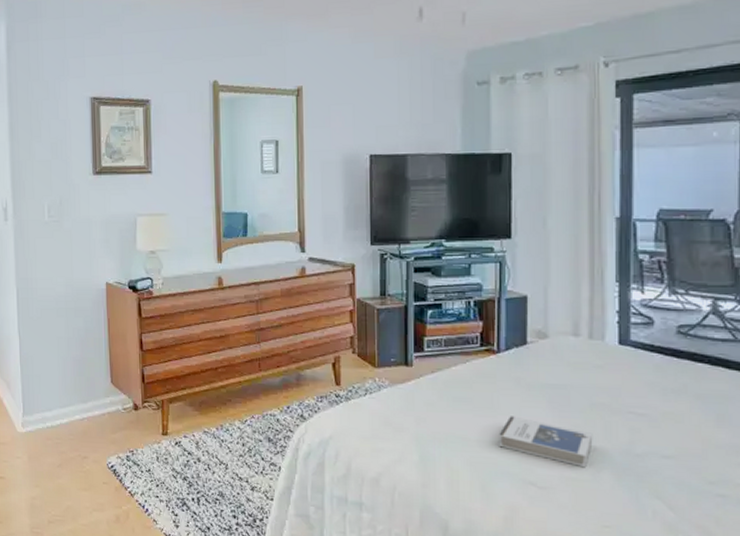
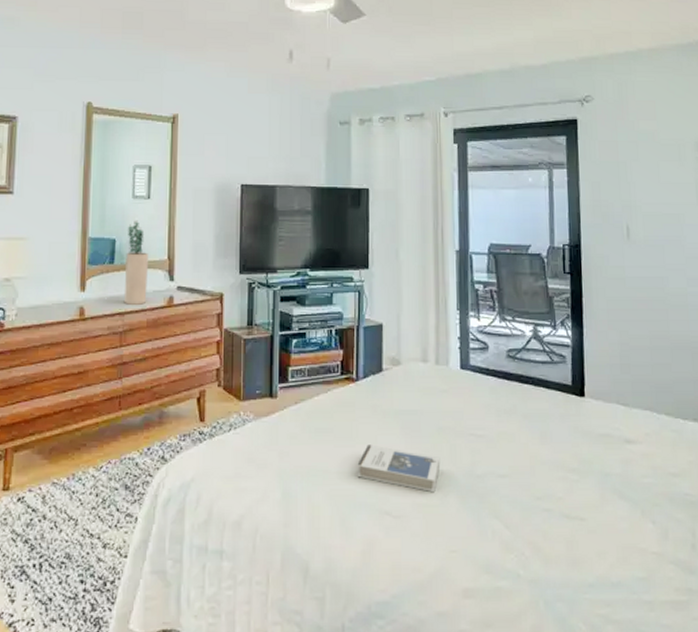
vase: none [257,194,280,275] -> present [123,220,149,305]

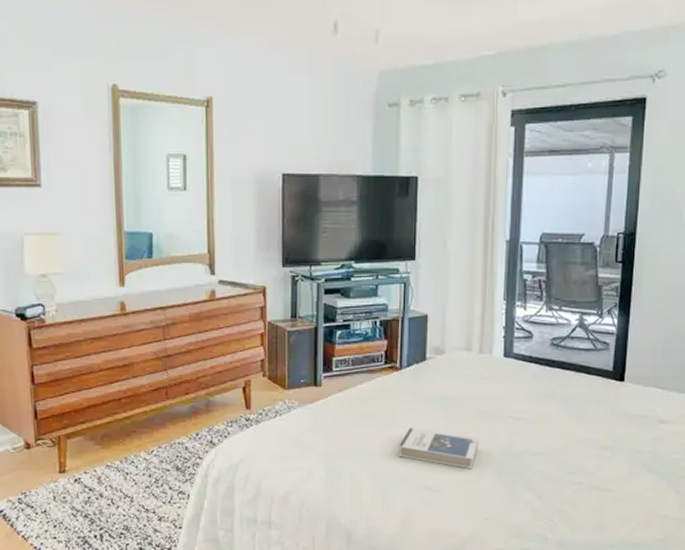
vase: present [123,220,149,305] -> none [164,213,189,299]

